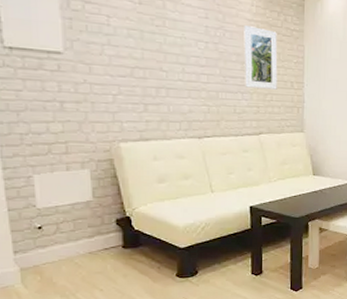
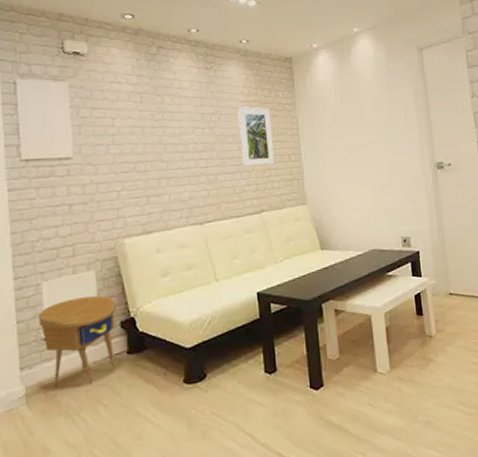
side table: none [31,193,112,271] -> present [38,295,116,386]

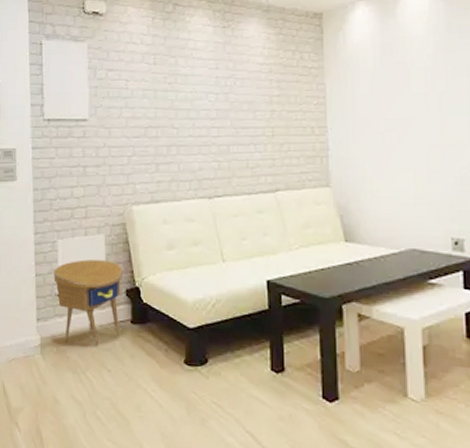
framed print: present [237,106,275,167] -> none [256,70,295,138]

